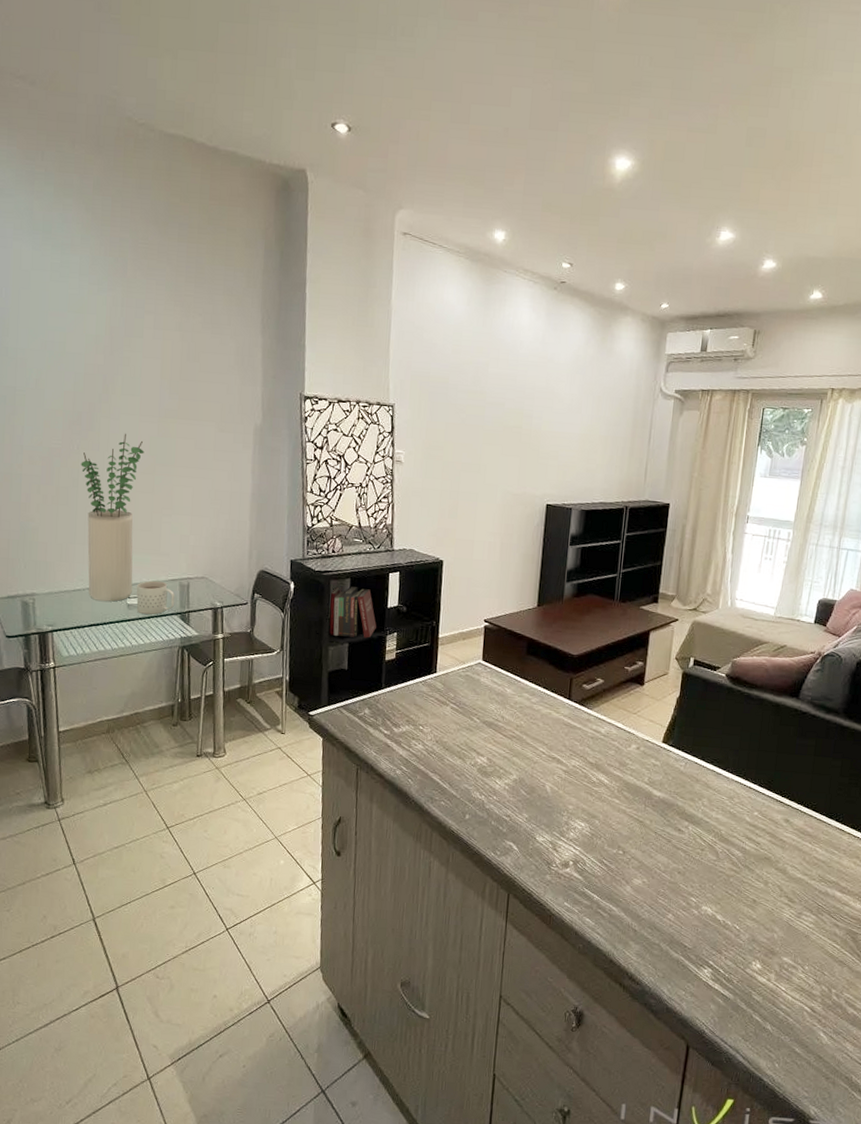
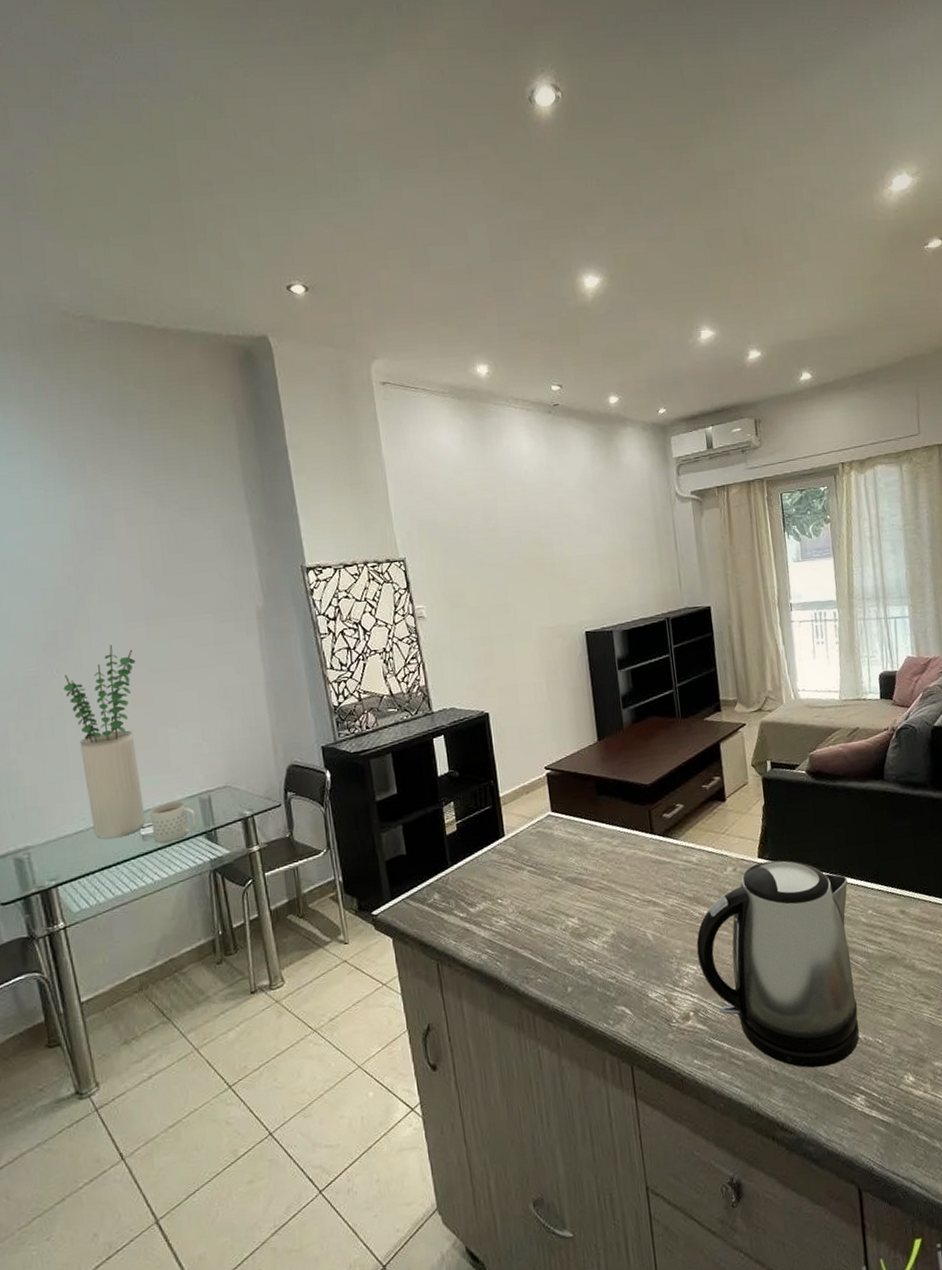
books: present [316,585,376,638] -> none [363,760,430,824]
kettle: none [587,747,742,937] -> present [696,859,860,1068]

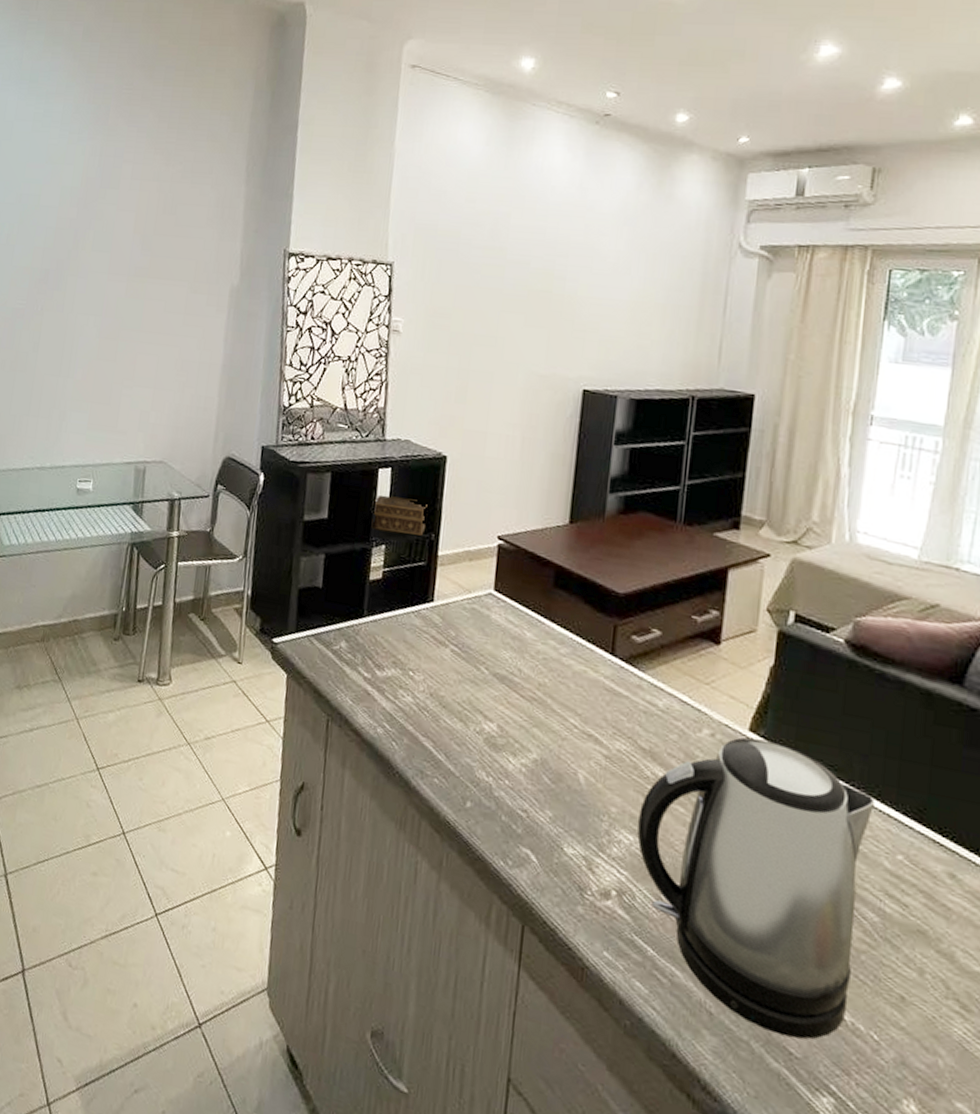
vase: present [63,644,145,840] -> none [37,293,110,485]
mug: present [150,800,198,843] -> none [86,462,129,503]
decorative box: none [435,756,484,792] -> present [371,494,427,536]

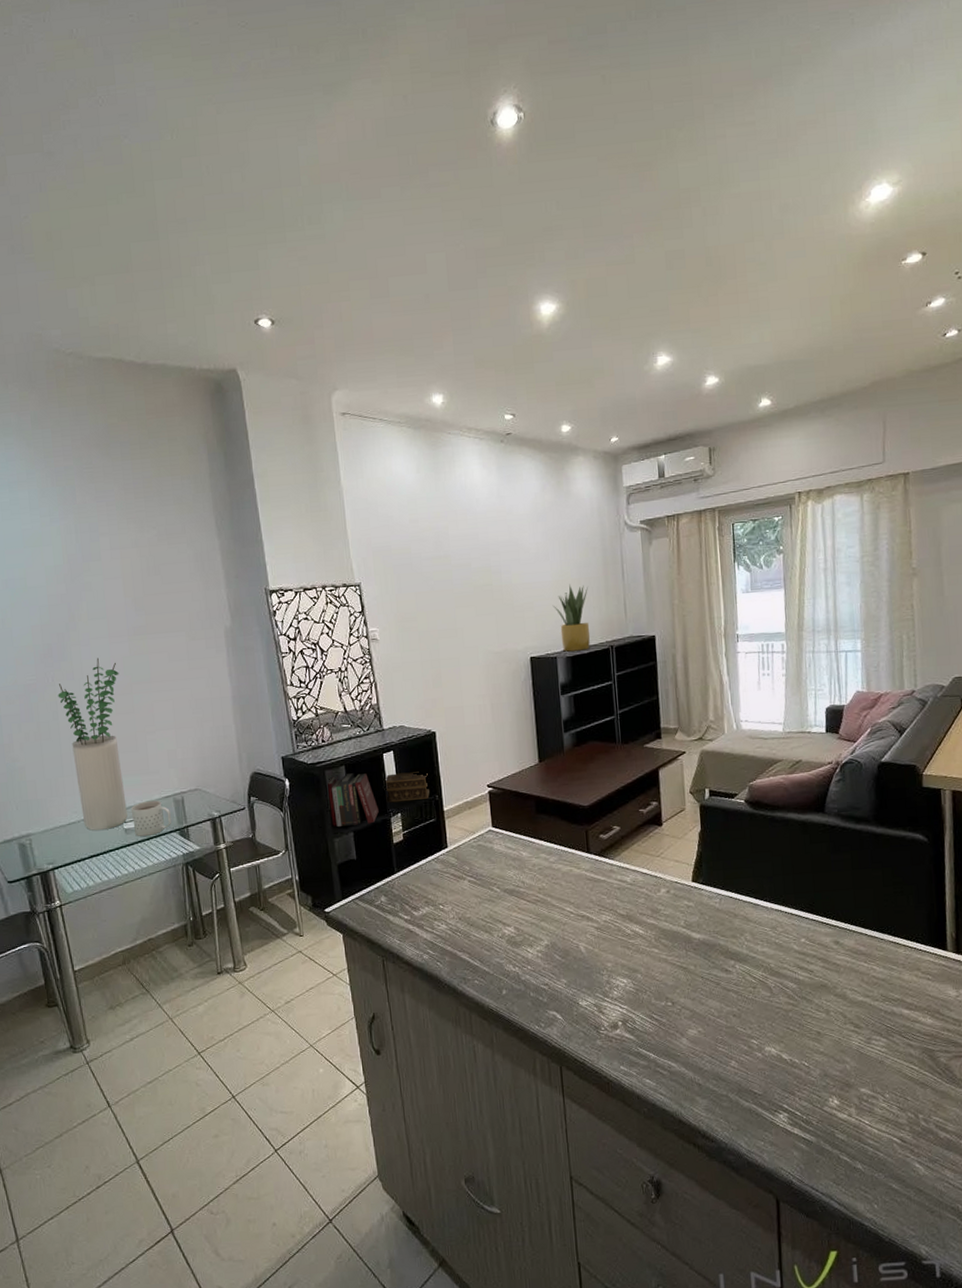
vase: none [37,293,110,485] -> present [58,657,128,831]
mug: none [86,462,129,503] -> present [131,800,172,836]
books: none [286,481,360,550] -> present [318,772,379,829]
planter: none [625,308,675,395] -> present [553,584,590,652]
kettle: present [637,737,875,1040] -> none [627,884,786,1084]

